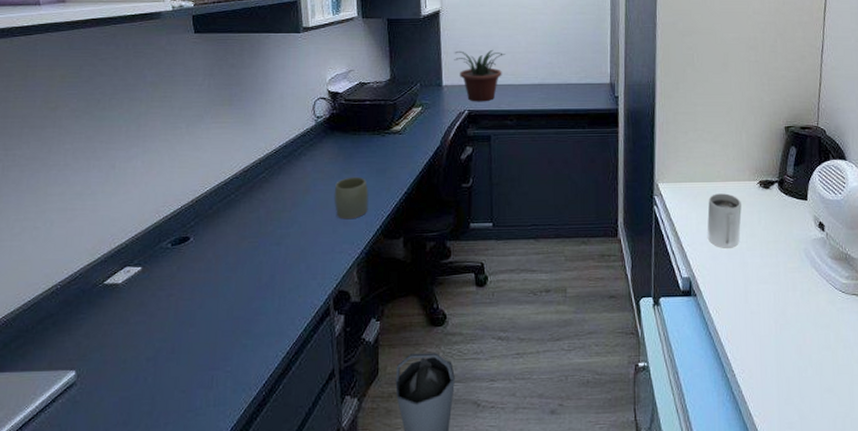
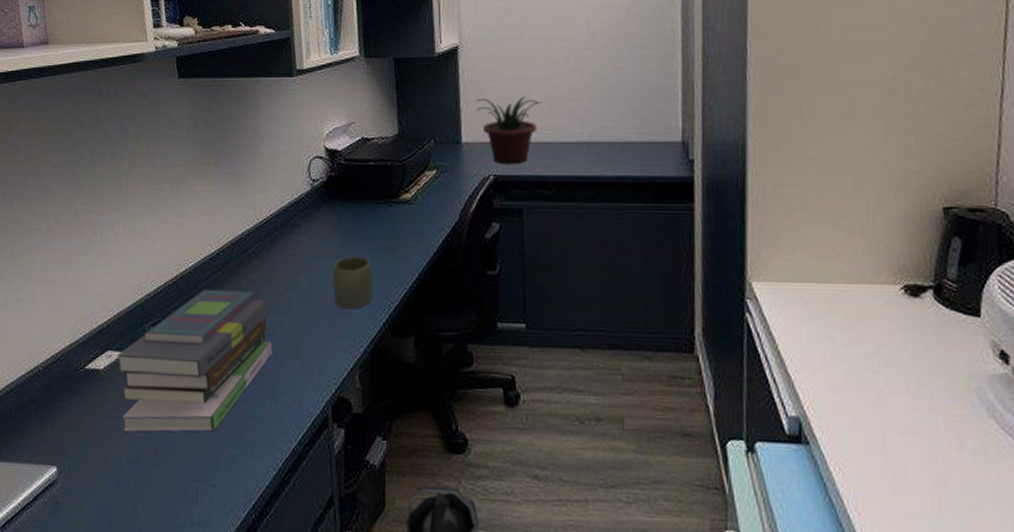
books: none [135,209,281,335] -> present [116,289,273,432]
mug: present [707,193,742,250] -> none [824,300,877,382]

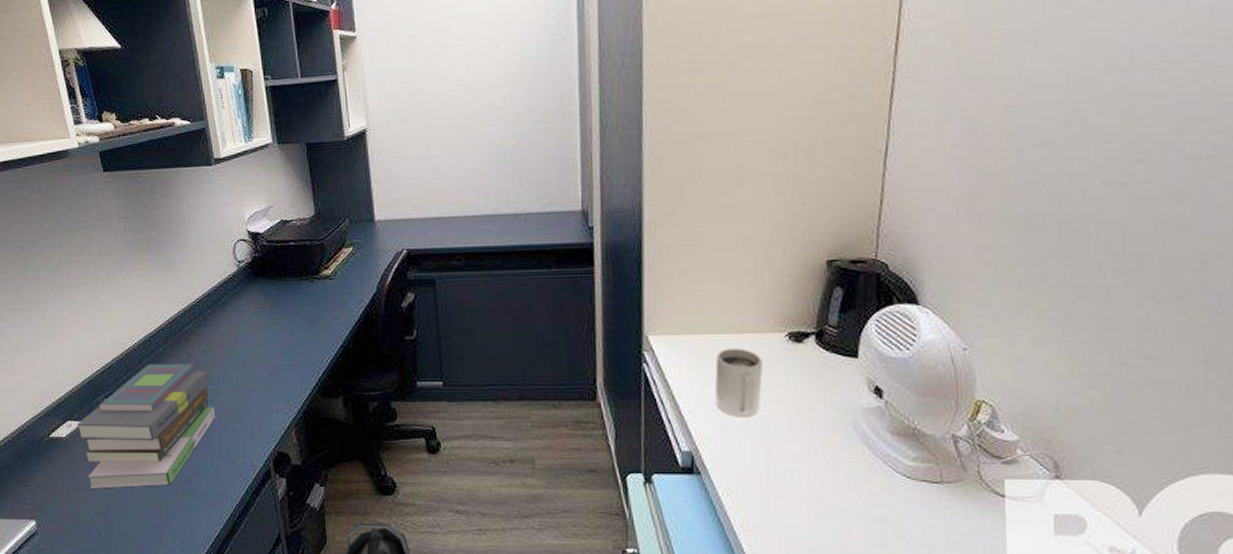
mug: present [332,255,373,309] -> none [264,328,302,376]
potted plant: present [476,96,542,165] -> none [386,174,448,239]
mug: none [824,300,877,382] -> present [714,348,763,419]

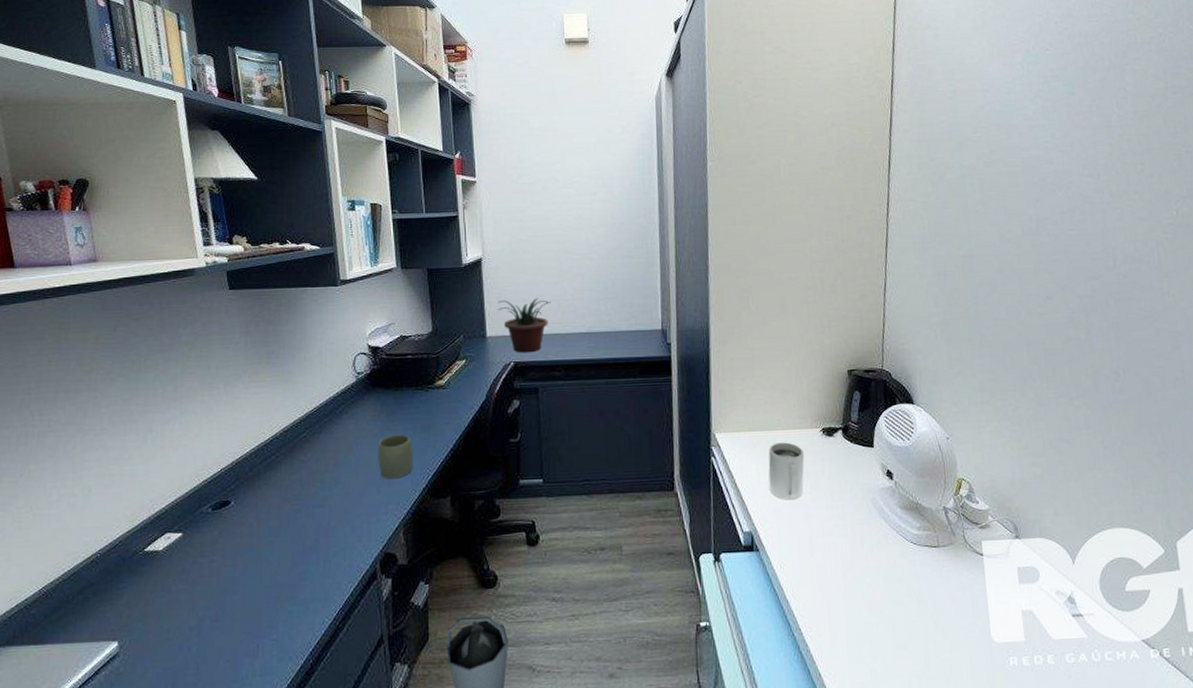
books: present [76,363,216,489] -> none [175,471,325,603]
mug: none [264,328,302,376] -> present [377,434,413,479]
potted plant: none [386,174,448,239] -> present [498,297,552,353]

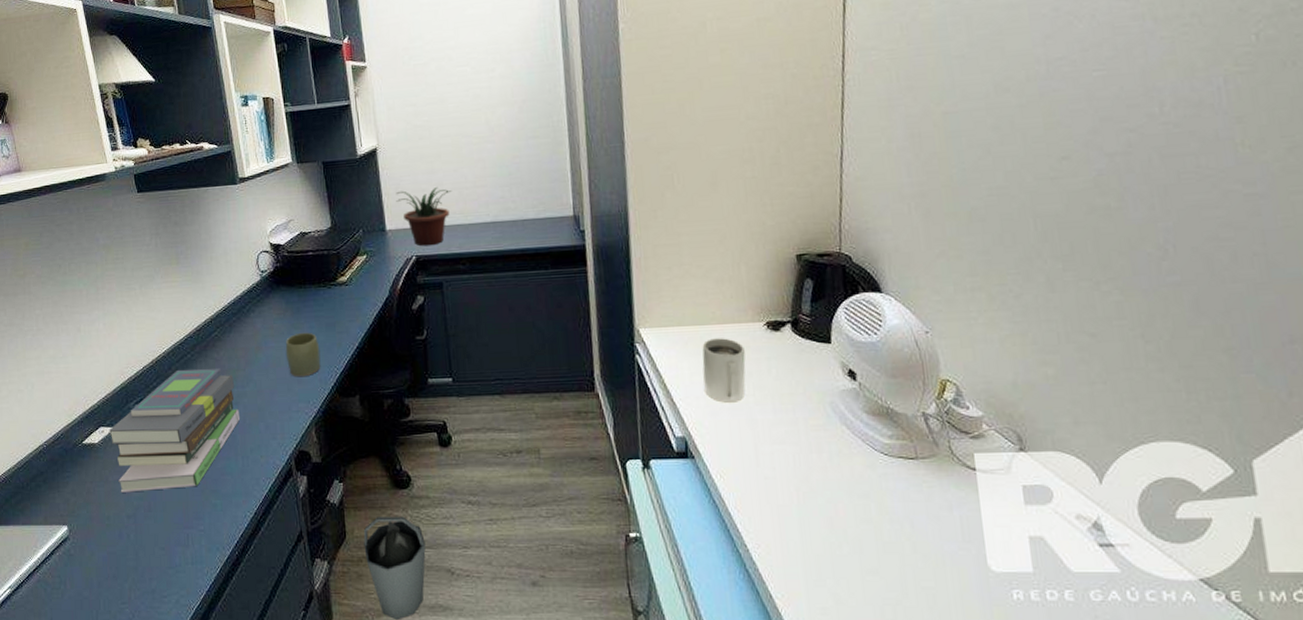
books: none [175,471,325,603] -> present [108,369,241,493]

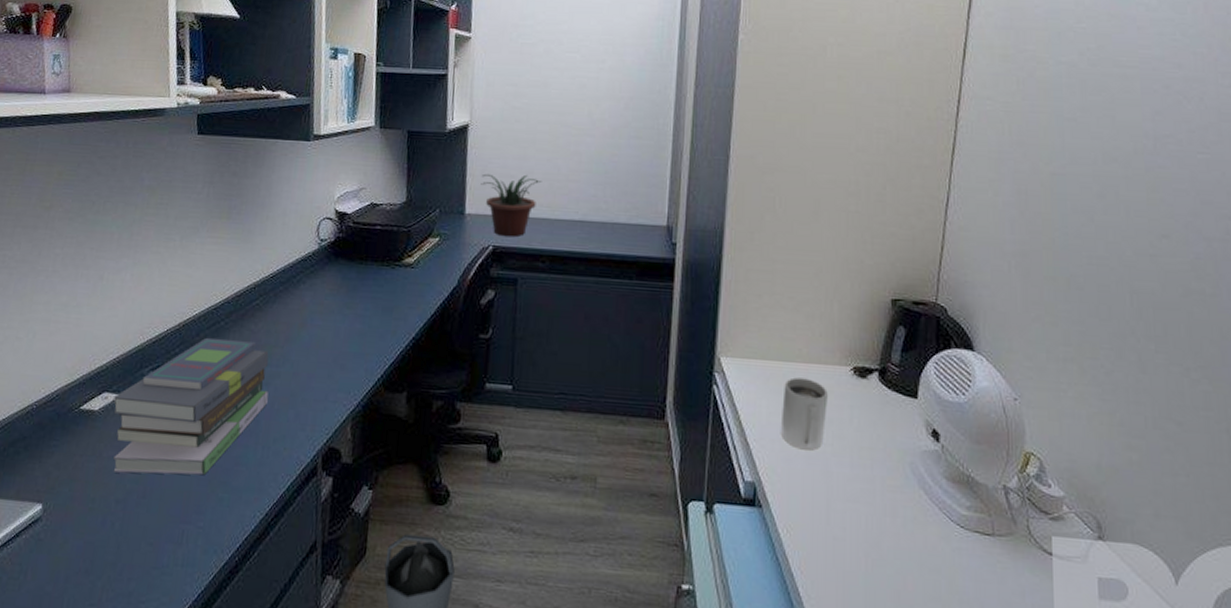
mug: present [285,332,321,377] -> none [332,313,372,364]

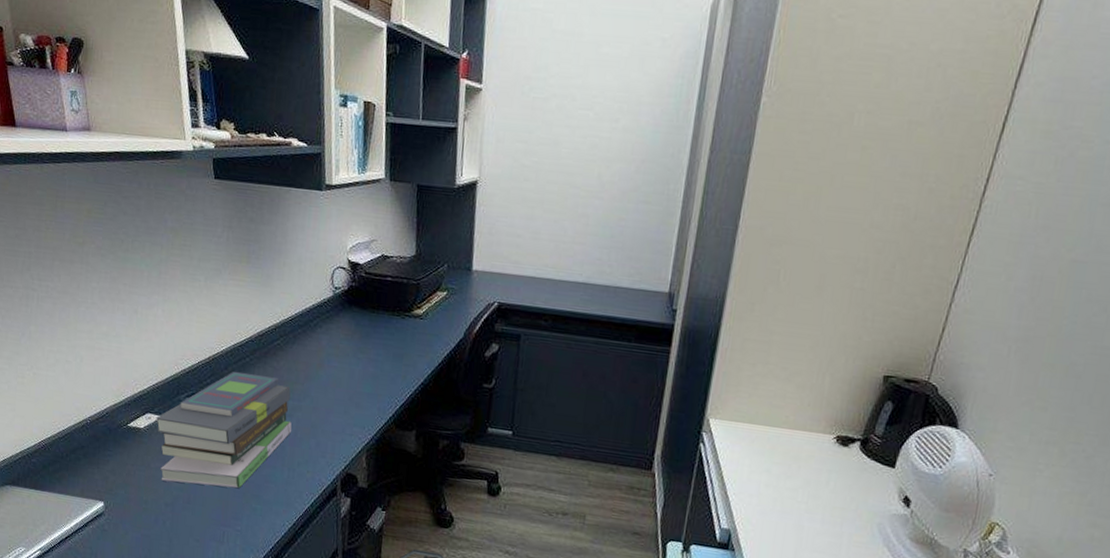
potted plant: present [481,173,542,237] -> none [488,231,548,295]
mug: present [780,377,828,452] -> none [758,441,809,508]

